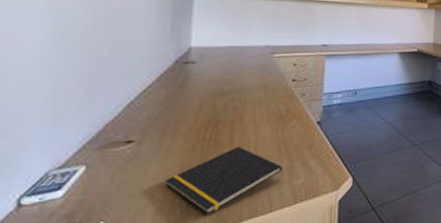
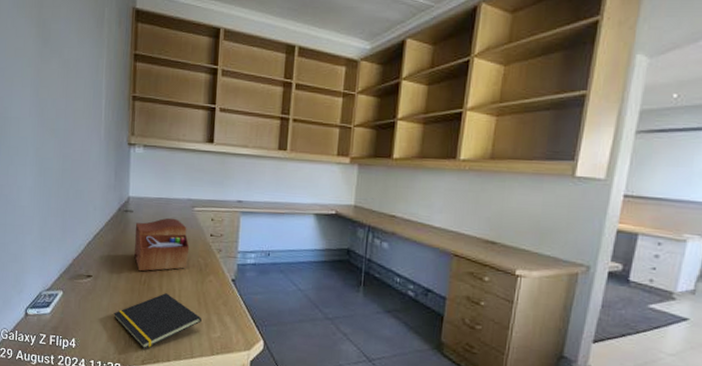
sewing box: none [195,66,268,127] -> present [133,217,190,272]

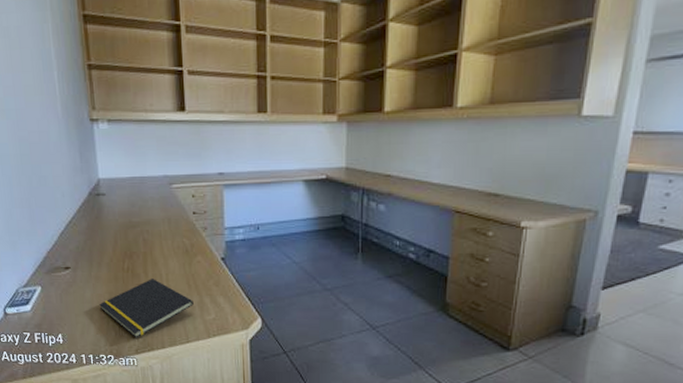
sewing box: present [133,217,190,272] -> none [109,198,172,258]

